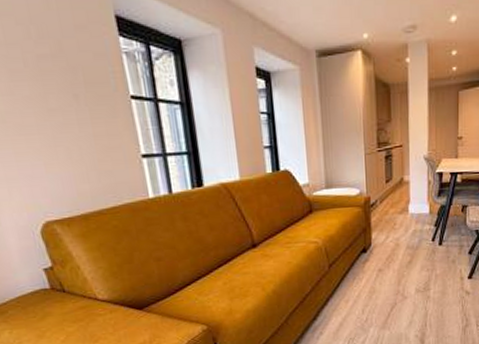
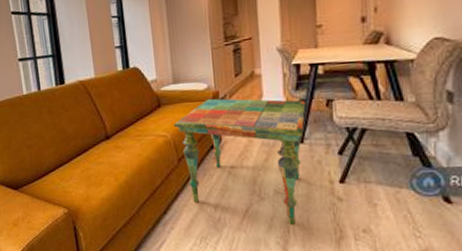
side table: none [325,204,446,319] -> present [173,98,306,225]

